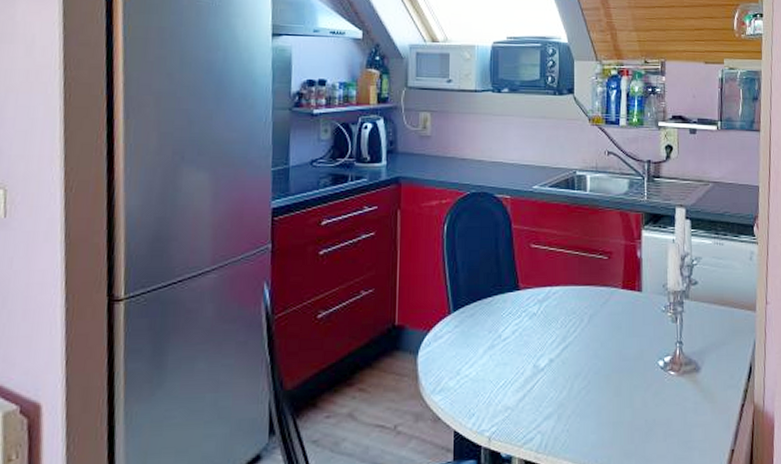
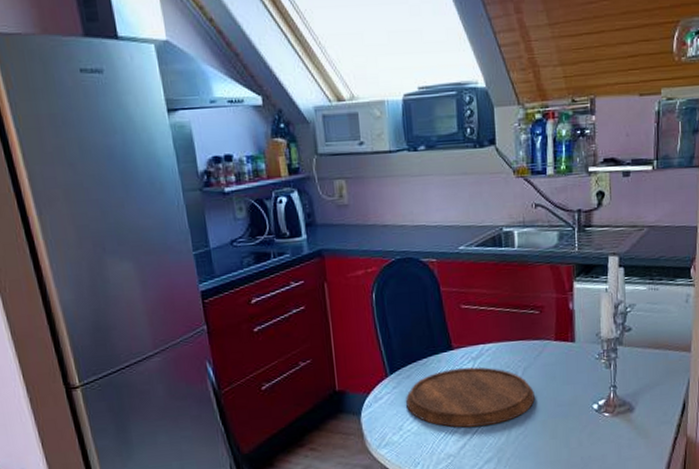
cutting board: none [467,310,599,377] -> present [406,367,535,428]

